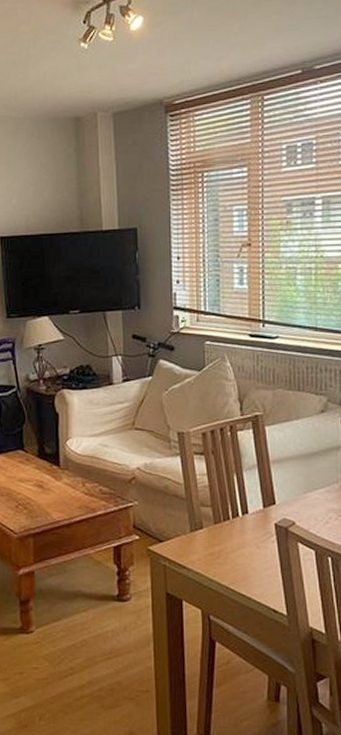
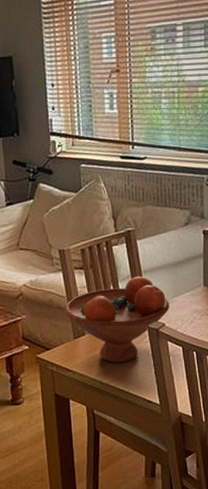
fruit bowl: none [181,466,301,563] -> present [64,276,170,363]

